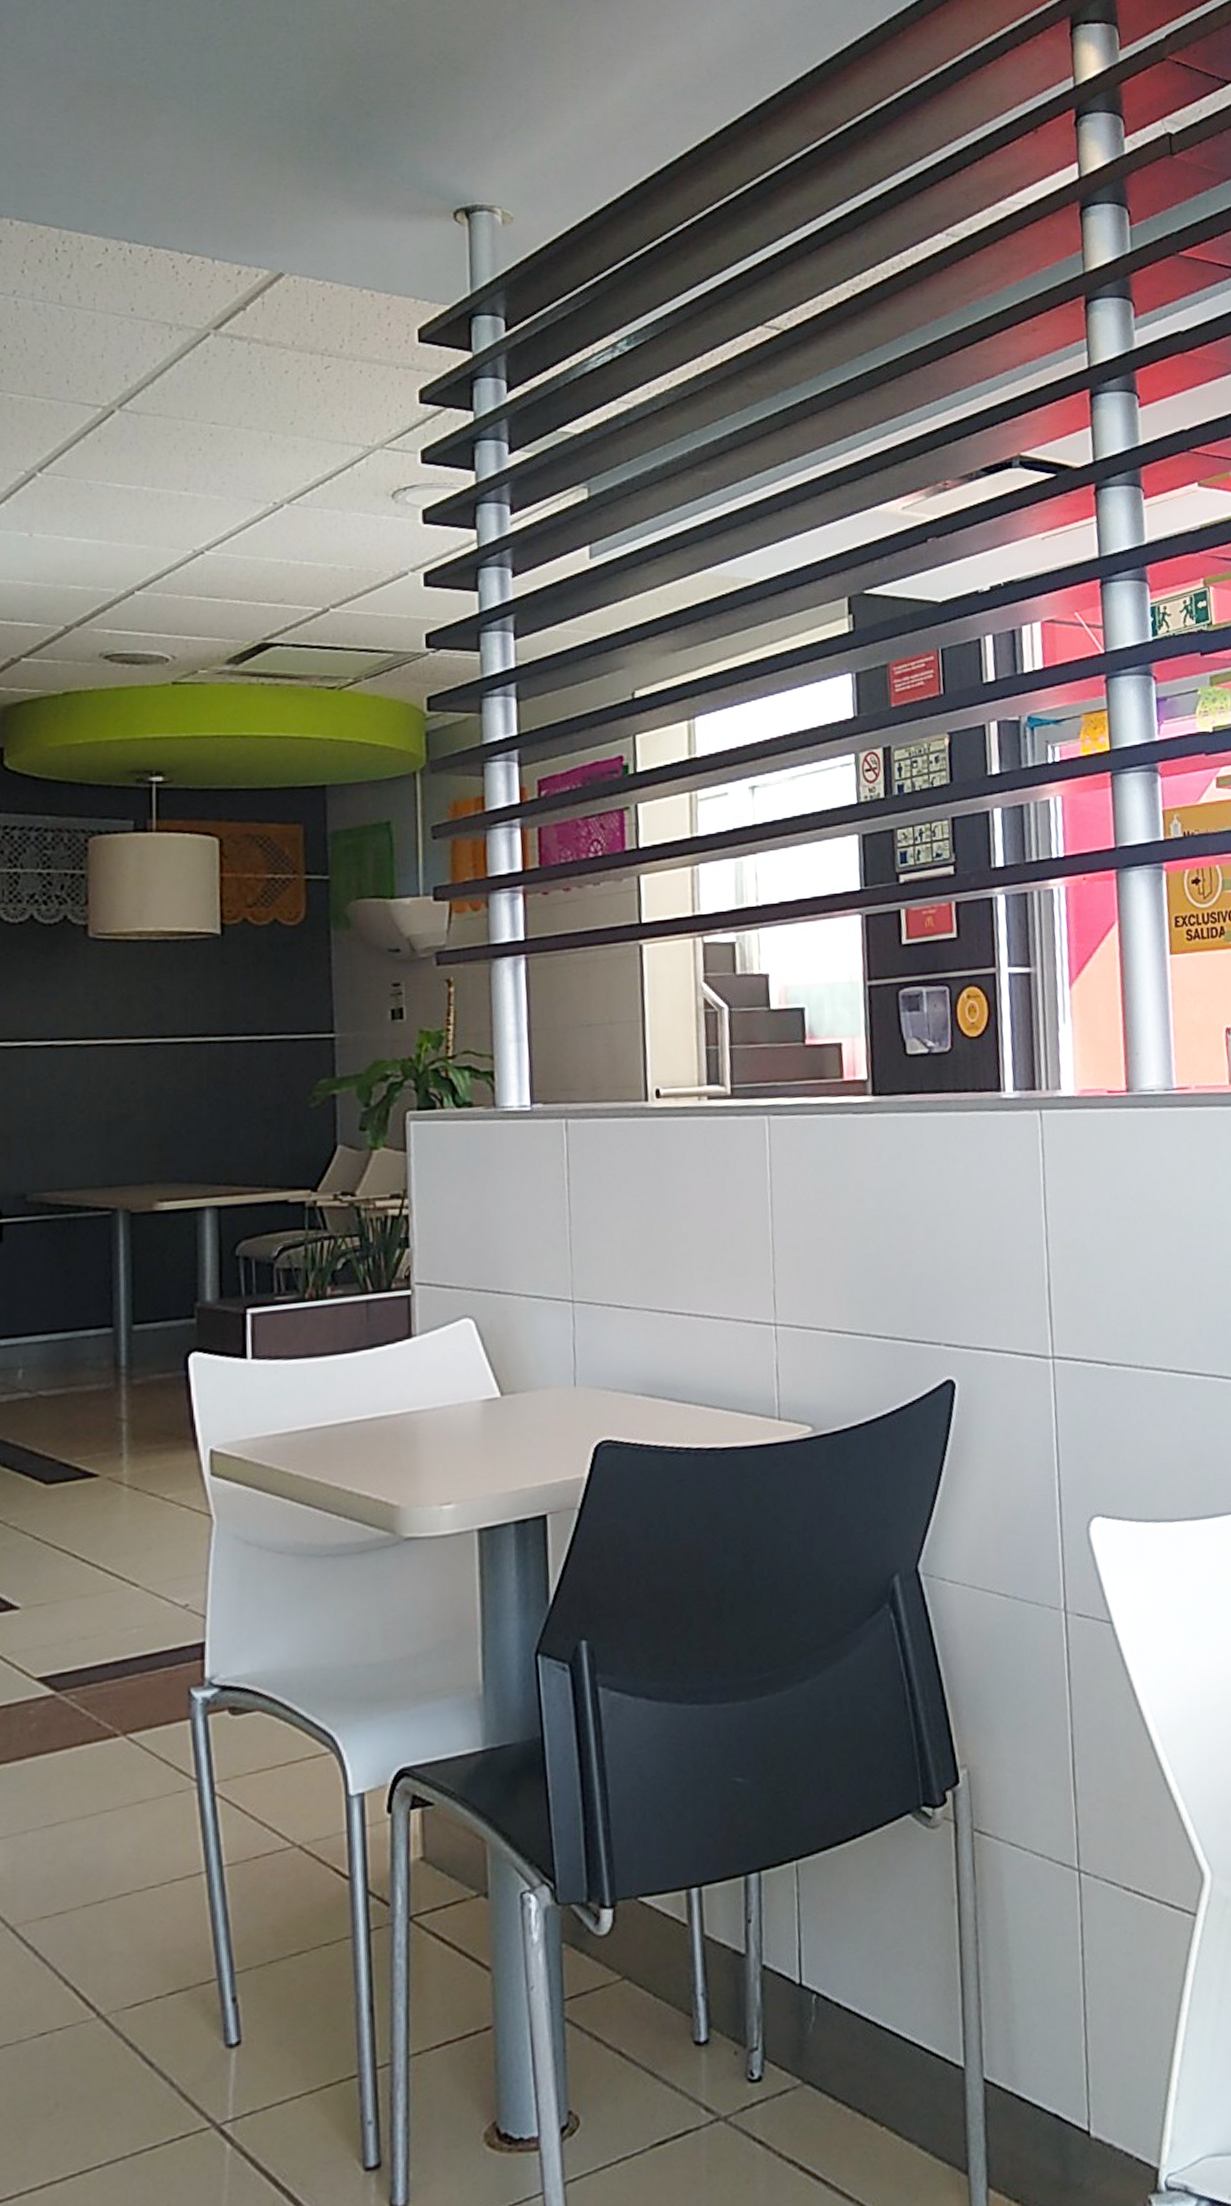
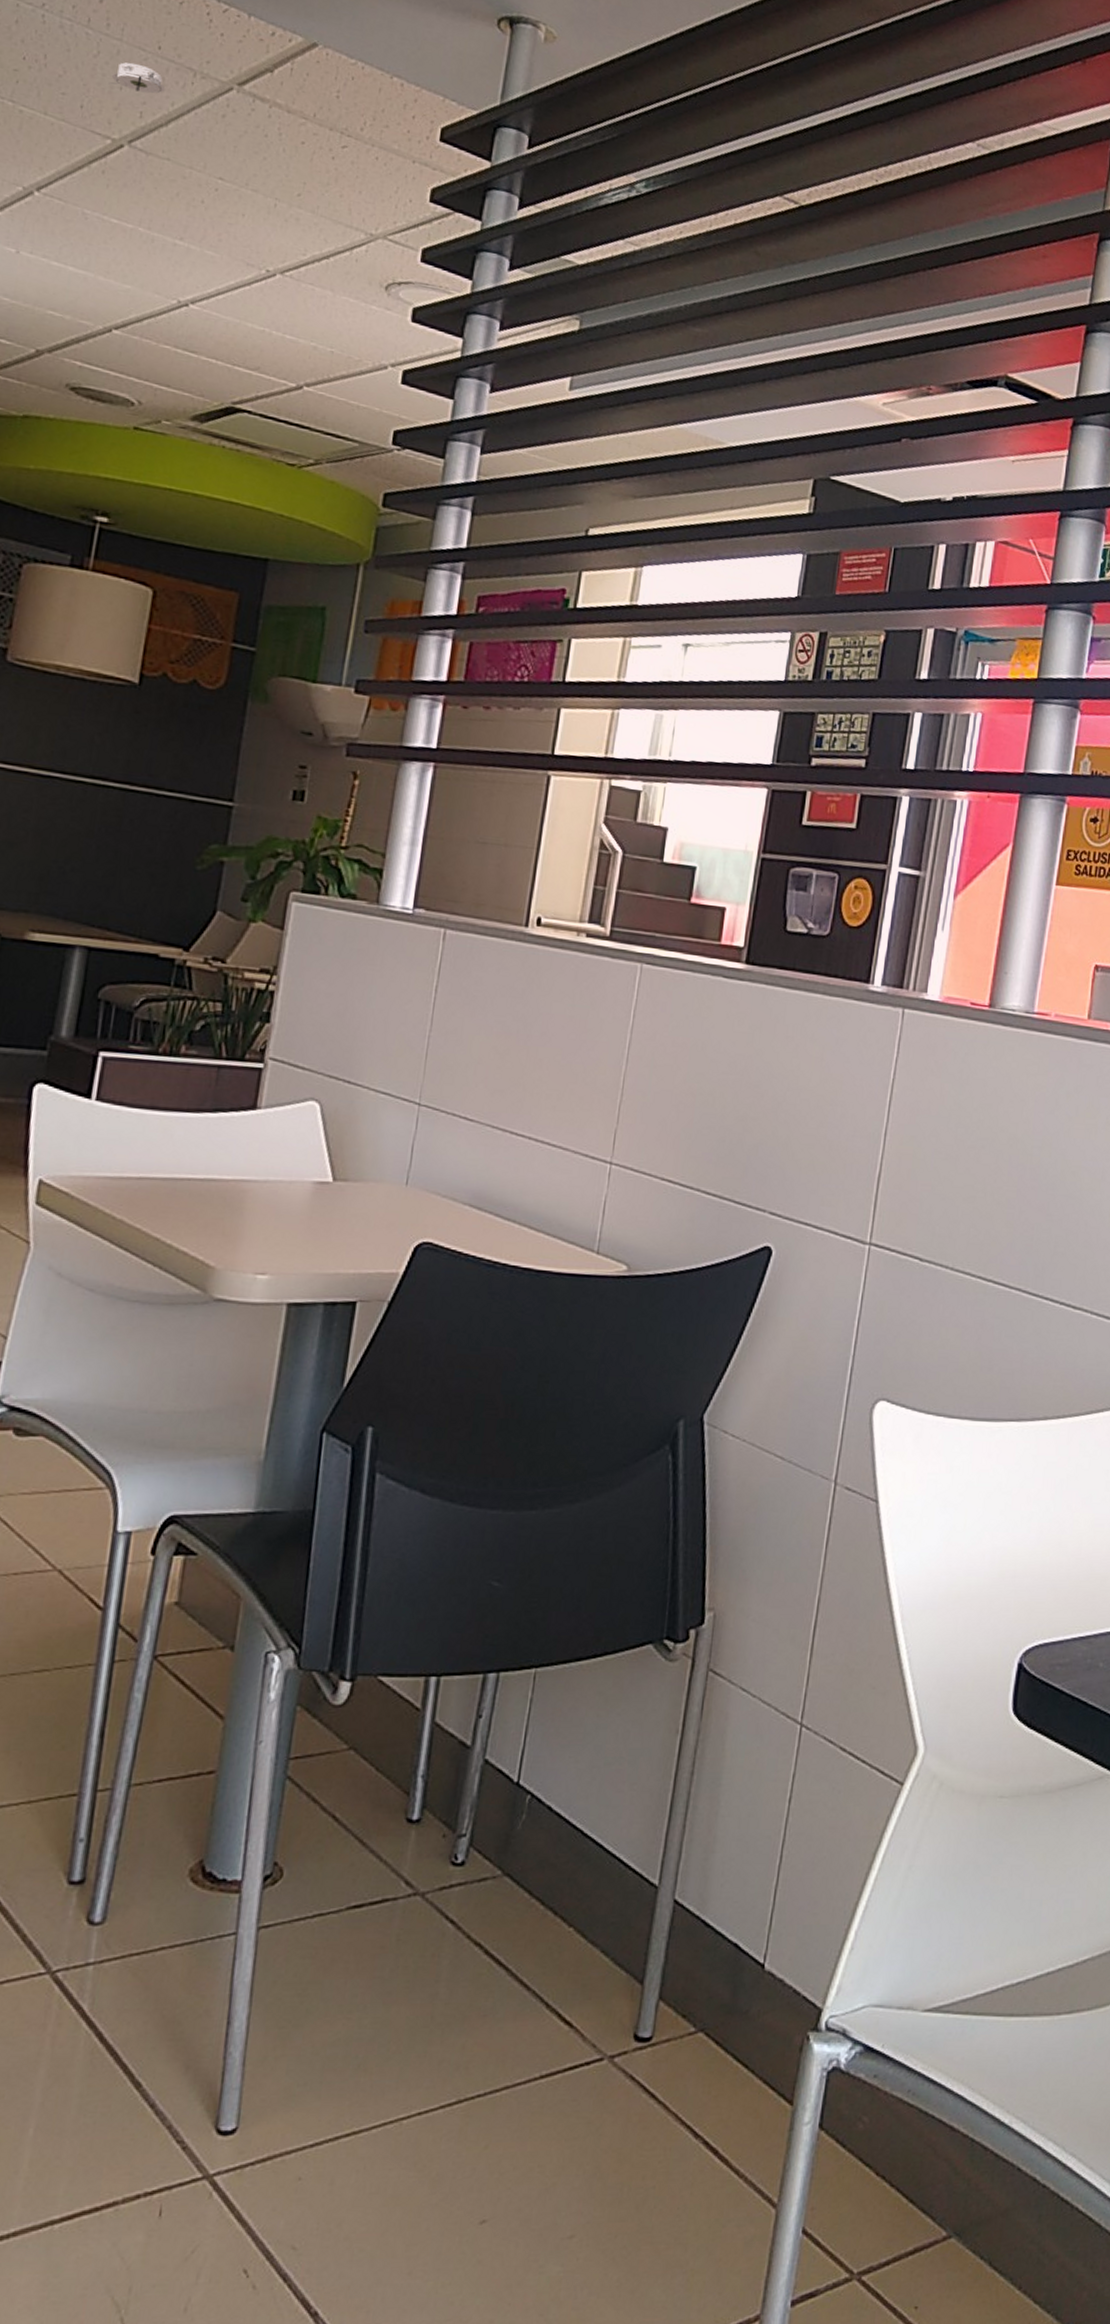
smoke detector: none [89,330,146,356] -> present [108,62,166,94]

